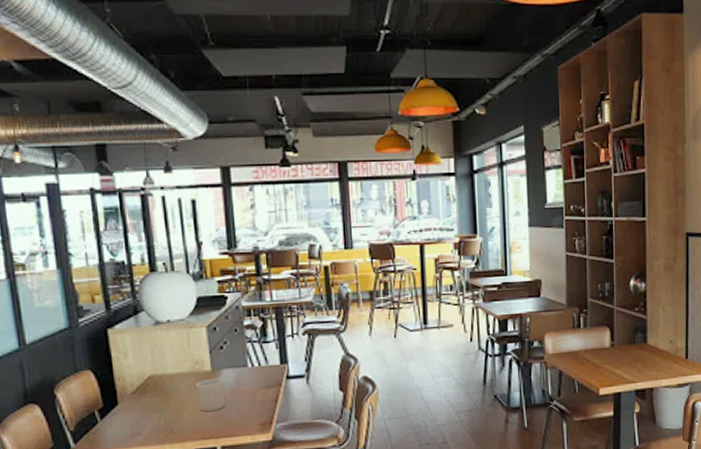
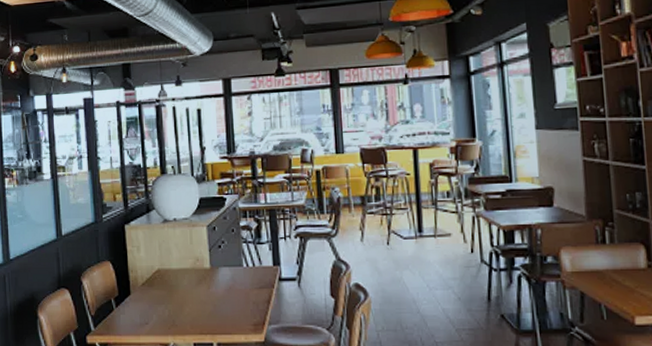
mug: present [196,378,226,412] -> none [196,275,223,308]

